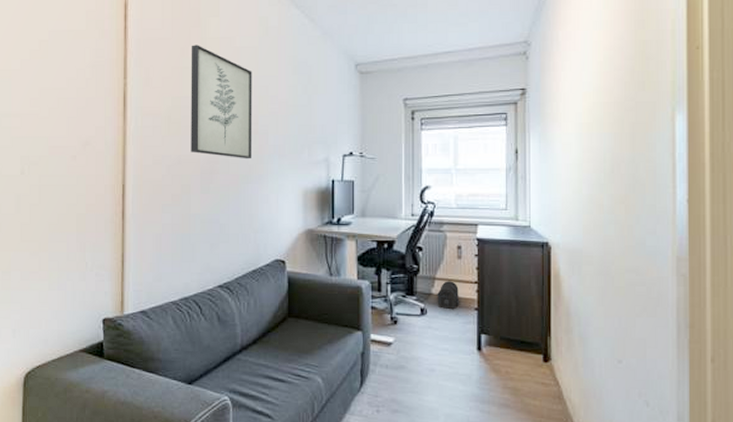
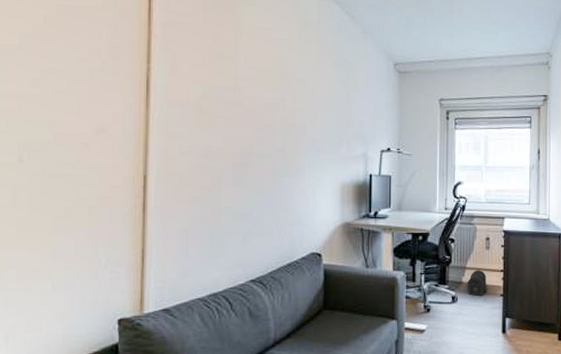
wall art: present [191,45,252,159] -> none [222,32,290,153]

